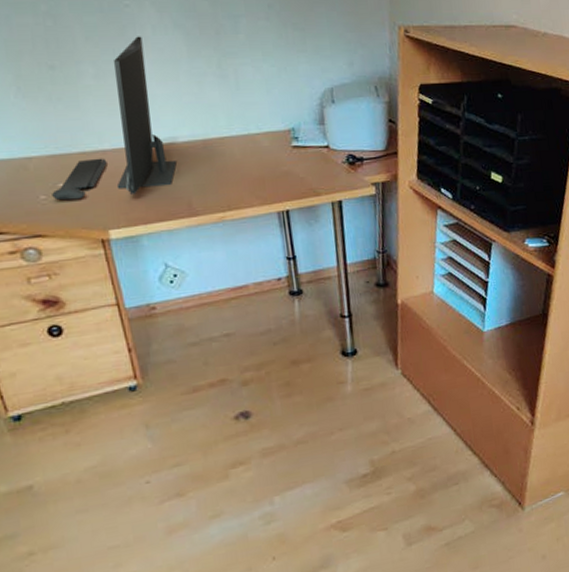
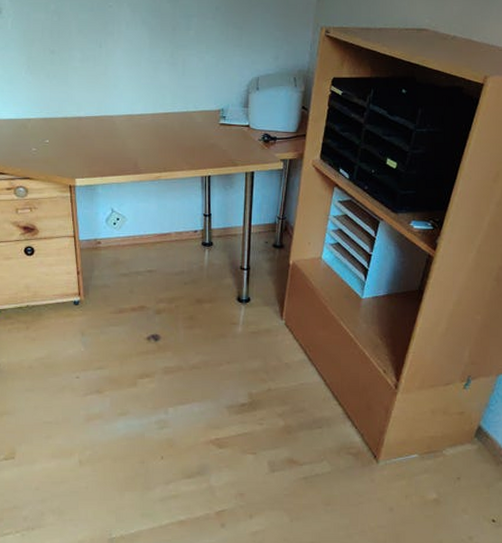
monitor: present [52,36,178,201] -> none [40,30,131,153]

